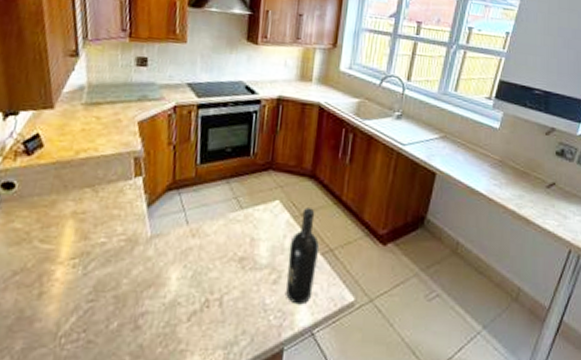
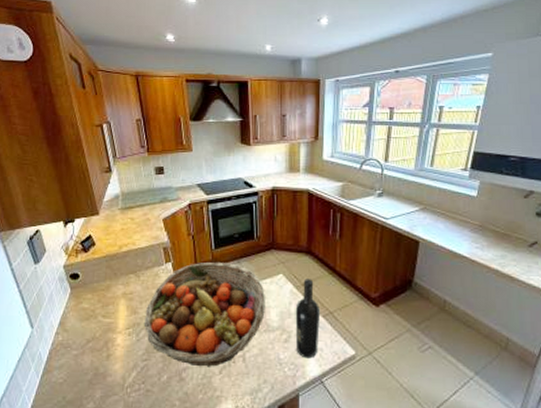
fruit basket: none [95,179,256,313] -> present [143,261,265,367]

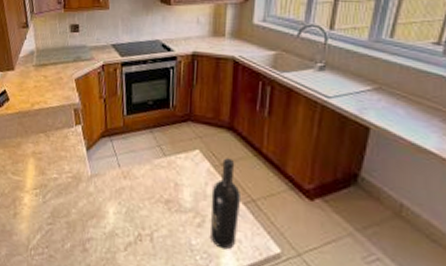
fruit basket: present [143,261,265,367] -> none [50,128,179,243]

